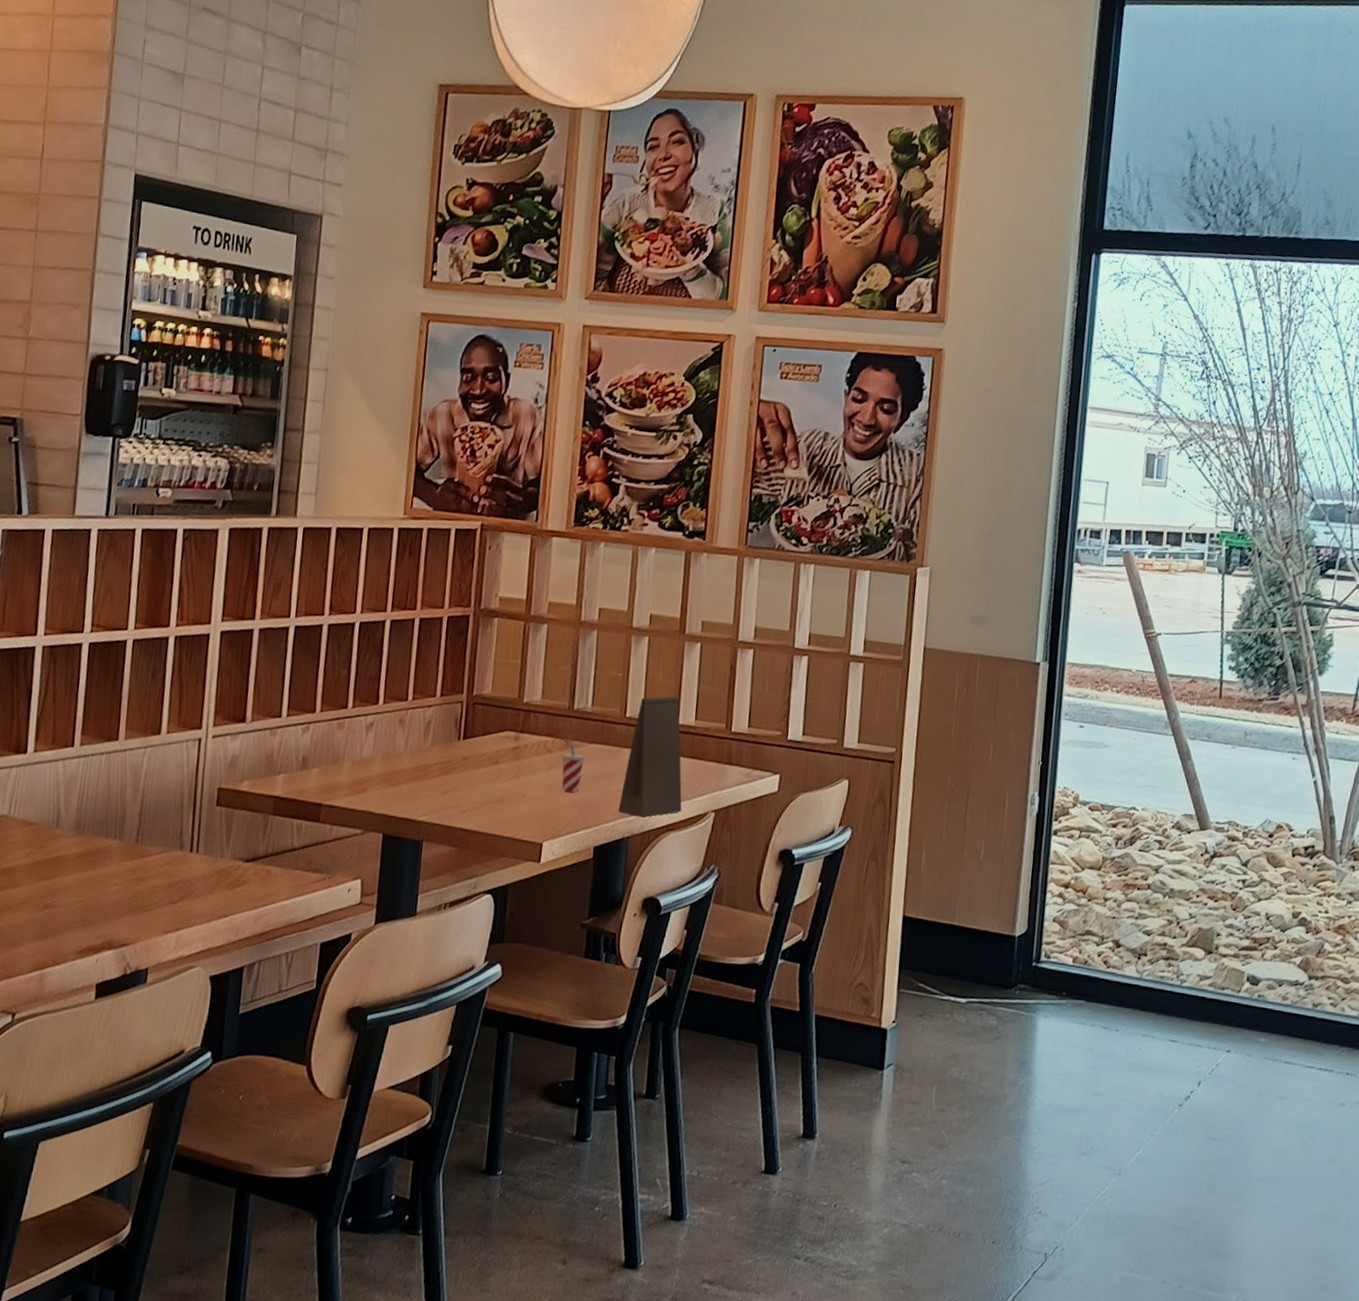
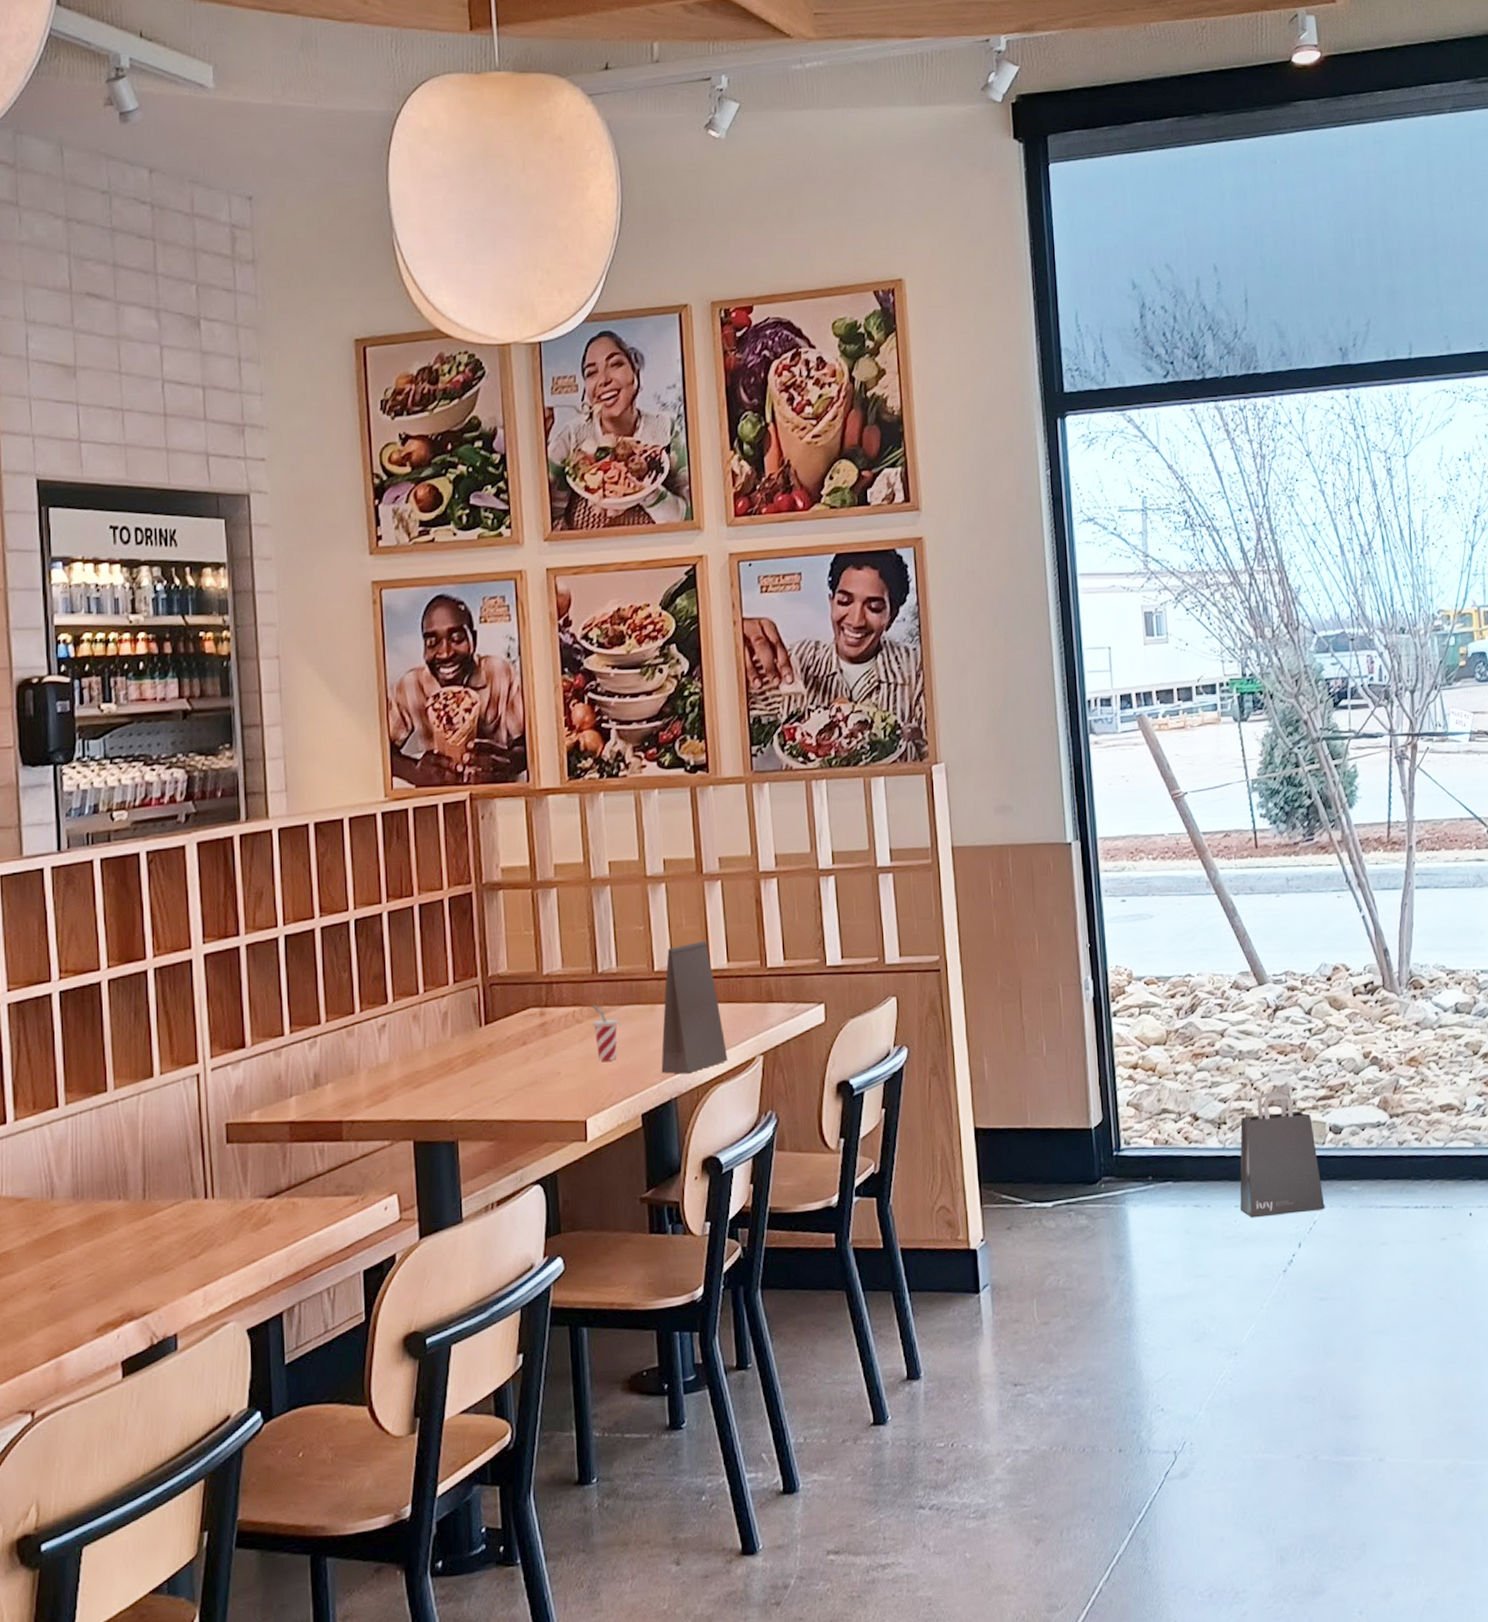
shopping bag: none [1146,933,1231,1055] -> present [1239,1091,1325,1218]

